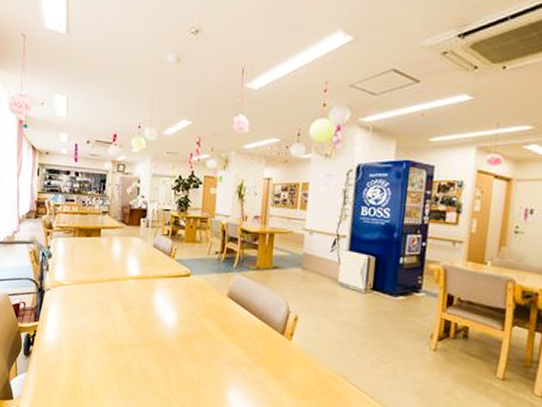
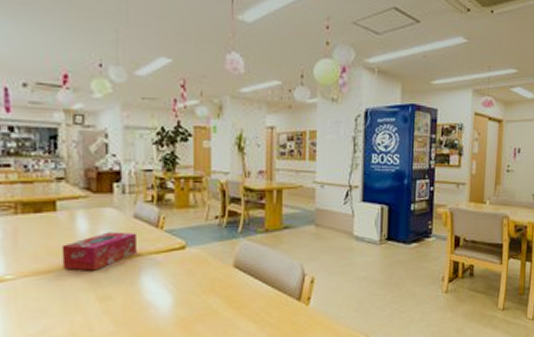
tissue box: none [101,256,154,286] -> present [61,232,137,271]

